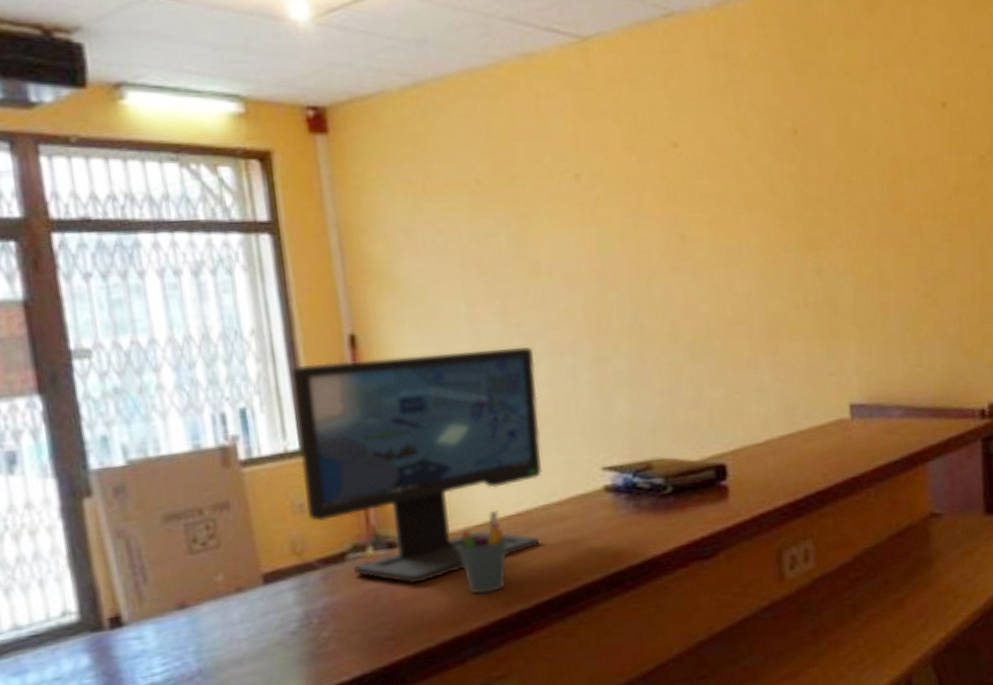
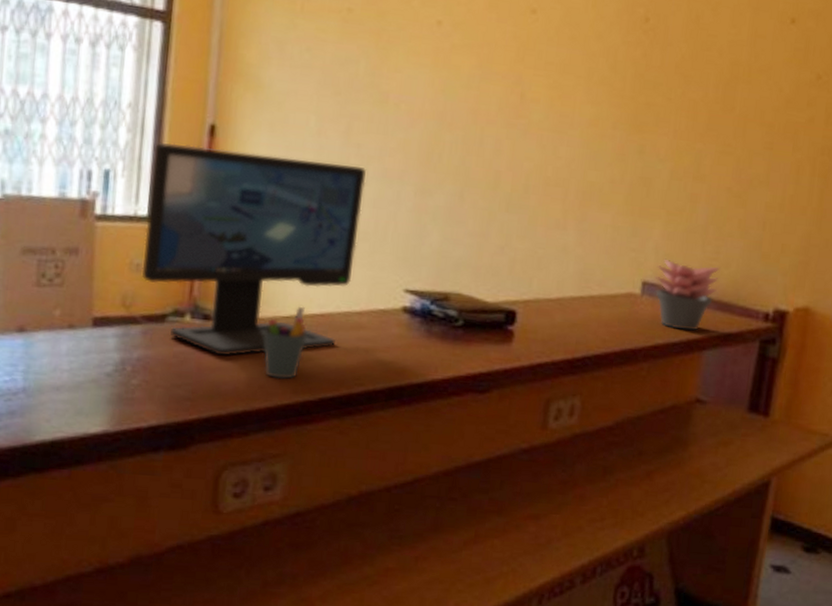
succulent plant: none [861,372,927,447] -> present [655,258,720,331]

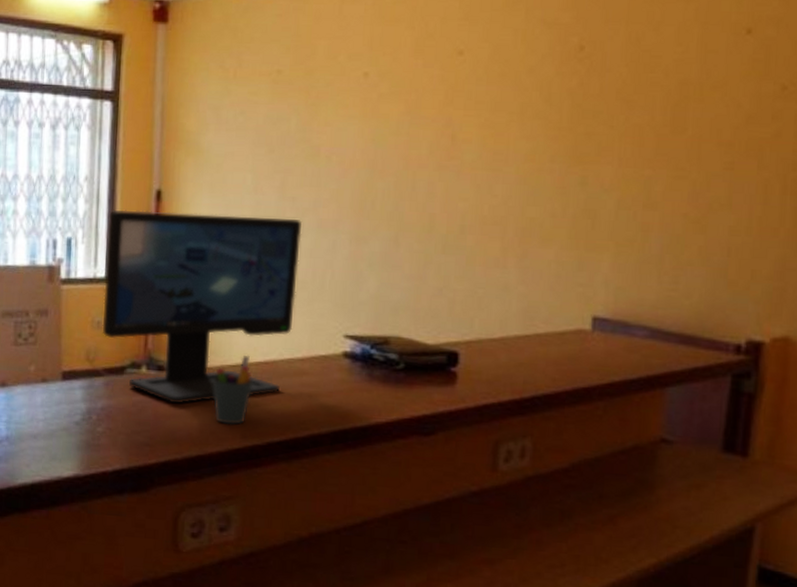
succulent plant: present [655,258,720,331] -> none [606,292,680,367]

